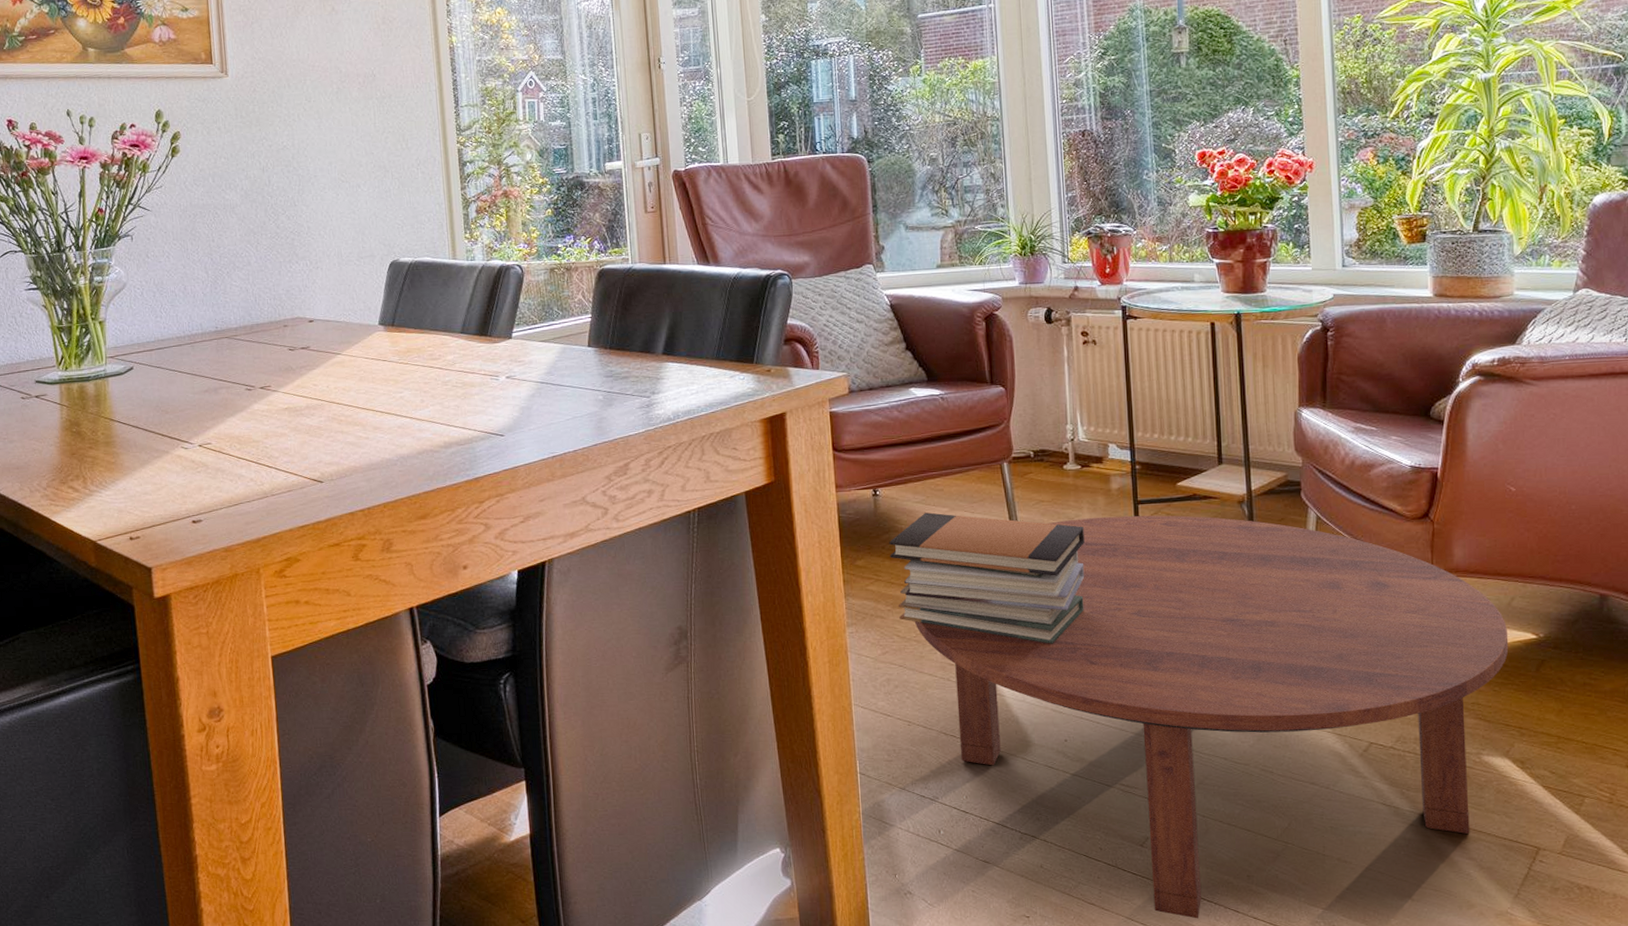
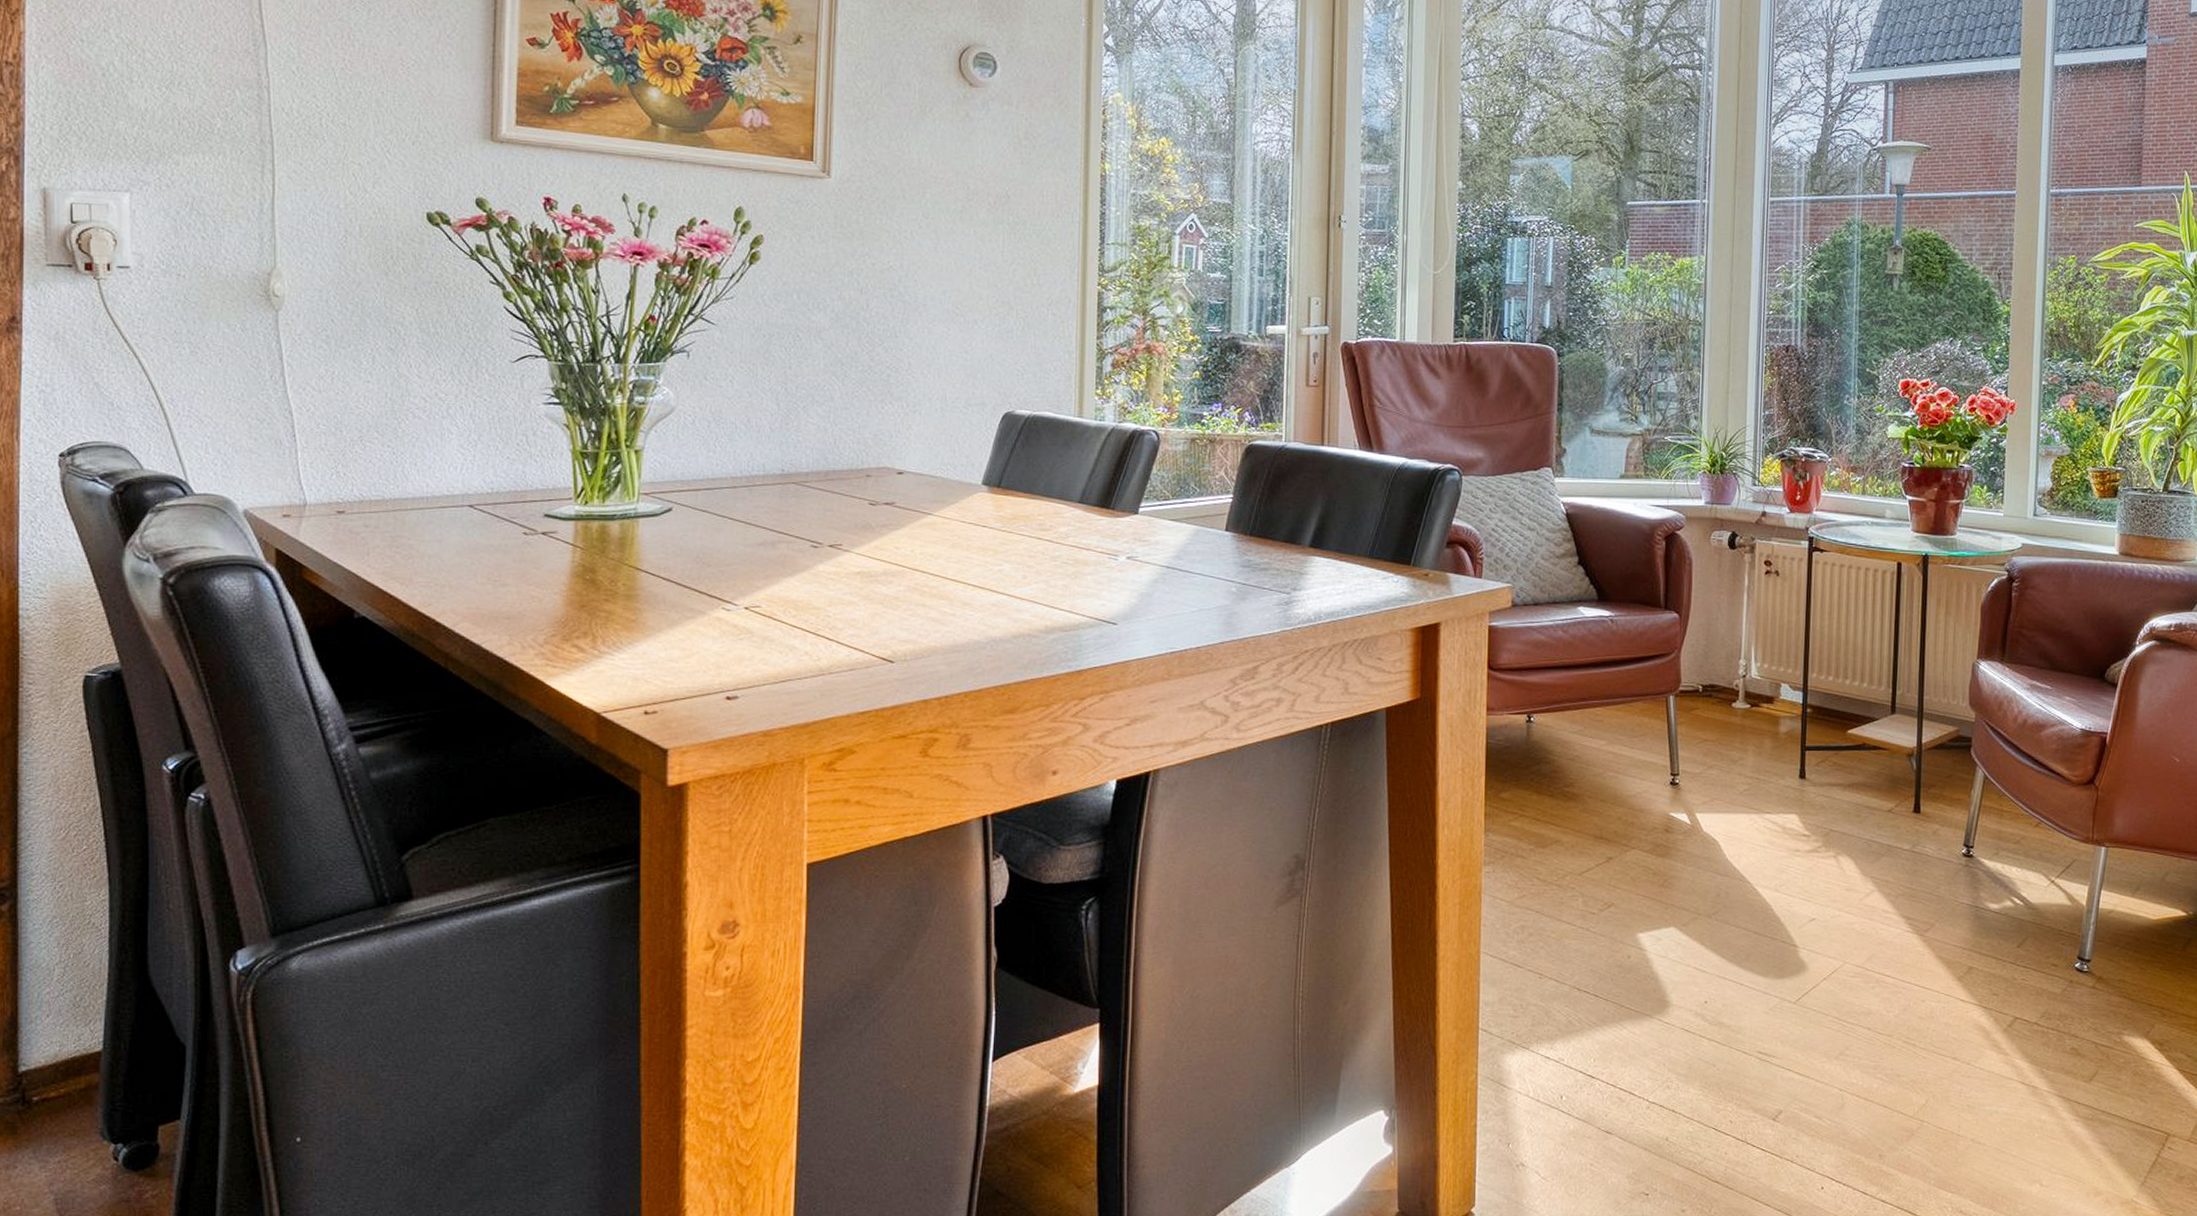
book stack: present [889,512,1085,644] -> none [1538,744,1747,896]
coffee table: present [914,515,1509,919] -> none [1557,761,2160,1201]

